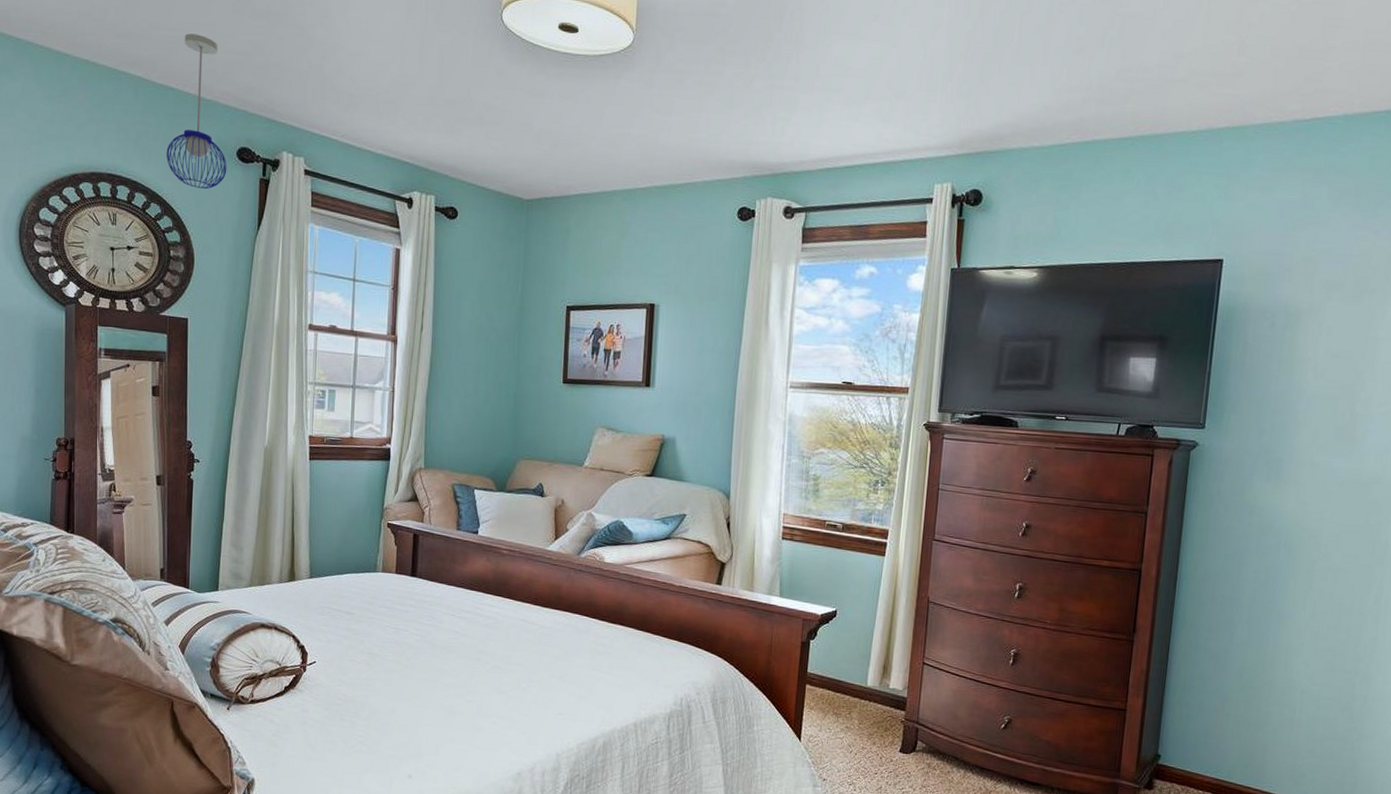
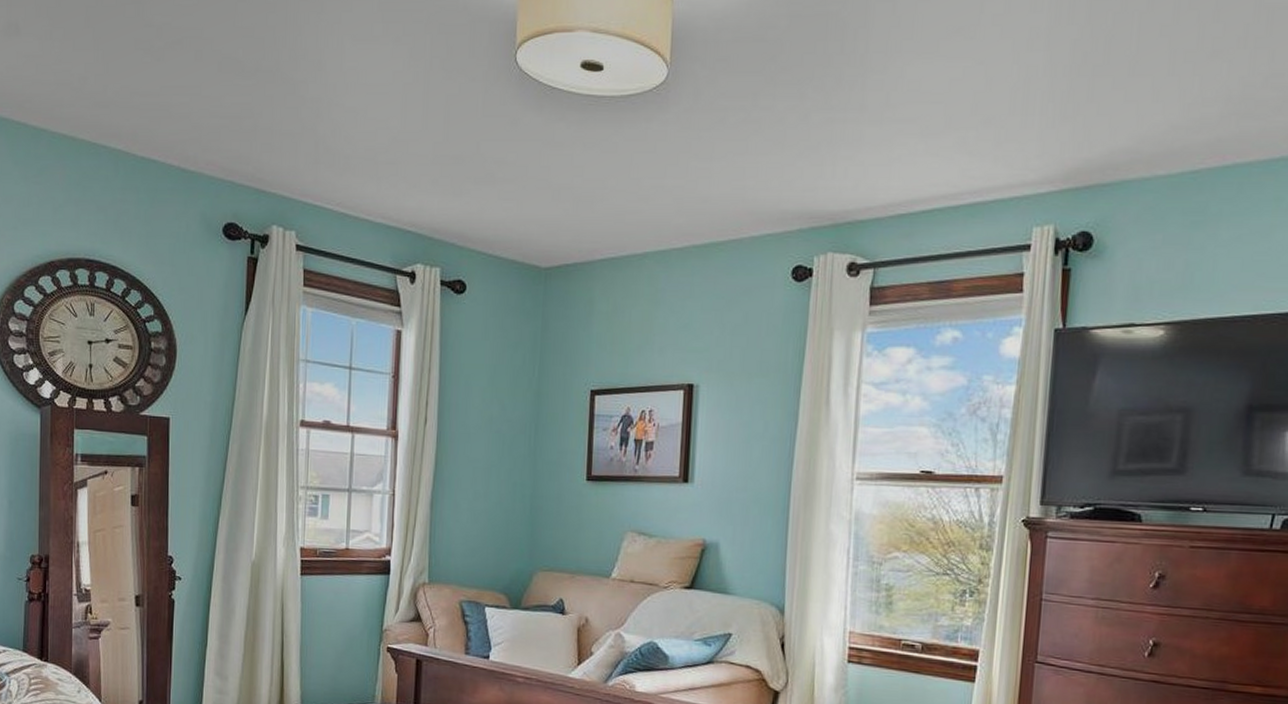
pendant light: present [166,33,227,190] -> none [147,98,212,272]

